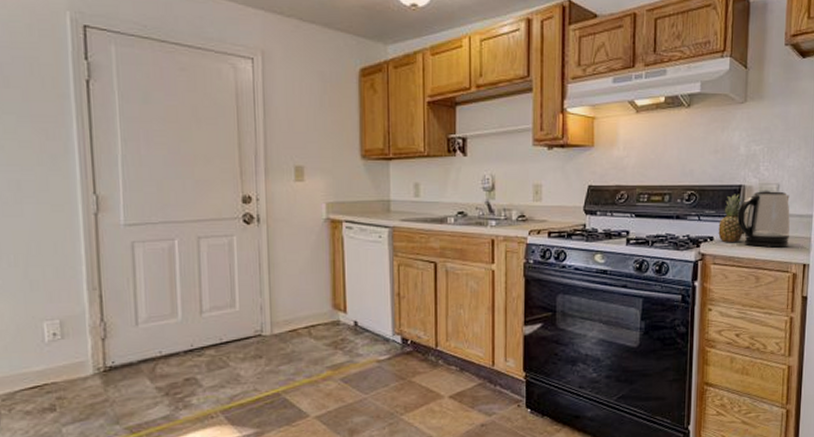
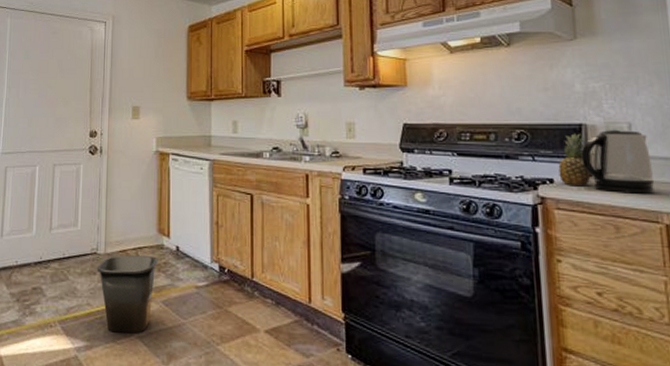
waste bin: none [262,334,334,416] -> present [96,255,158,334]

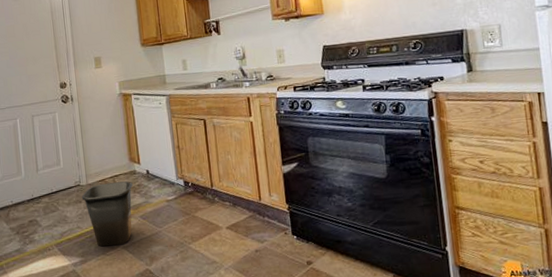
fruit: present [558,133,591,187] -> none [446,37,472,81]
kettle: present [581,129,655,194] -> none [463,29,520,82]

